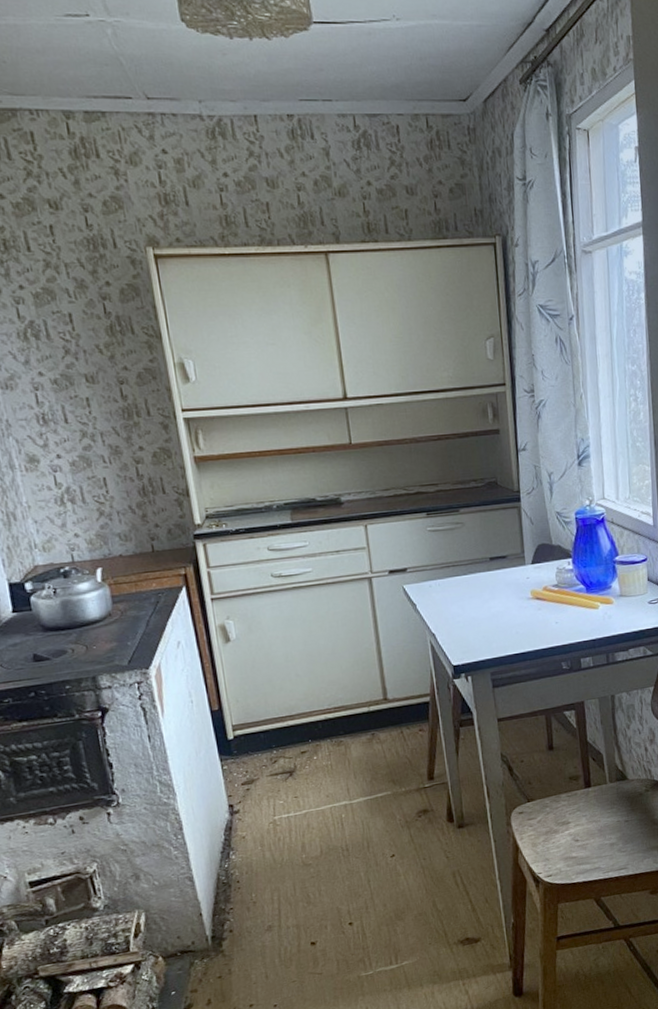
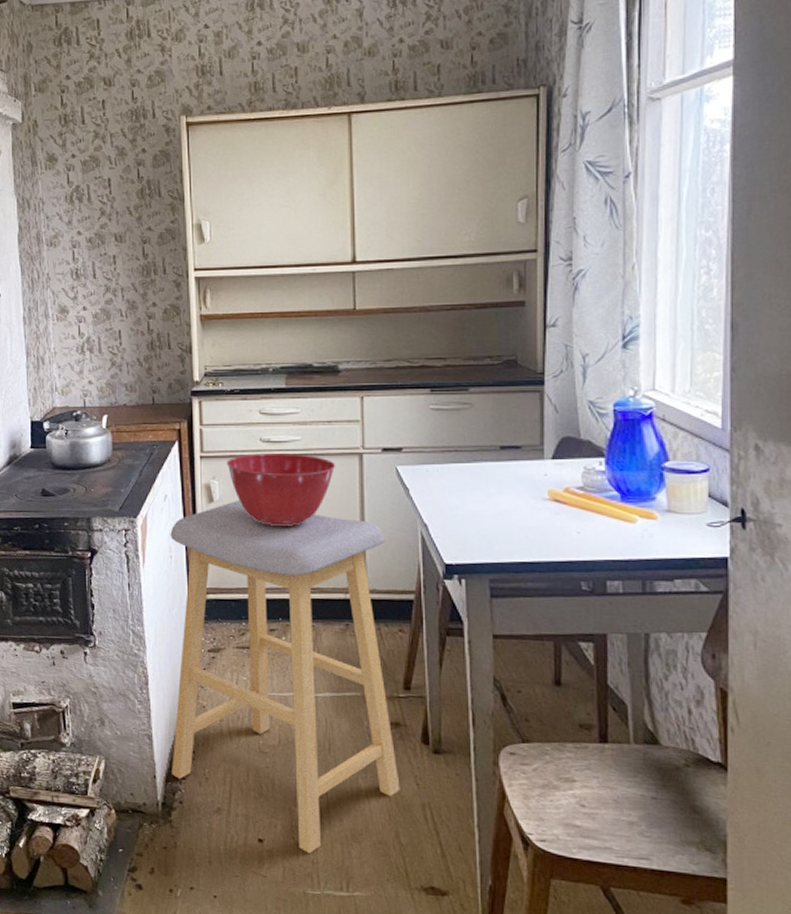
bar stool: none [188,636,433,942] -> present [170,499,400,854]
mixing bowl: none [239,584,348,656] -> present [226,453,336,526]

